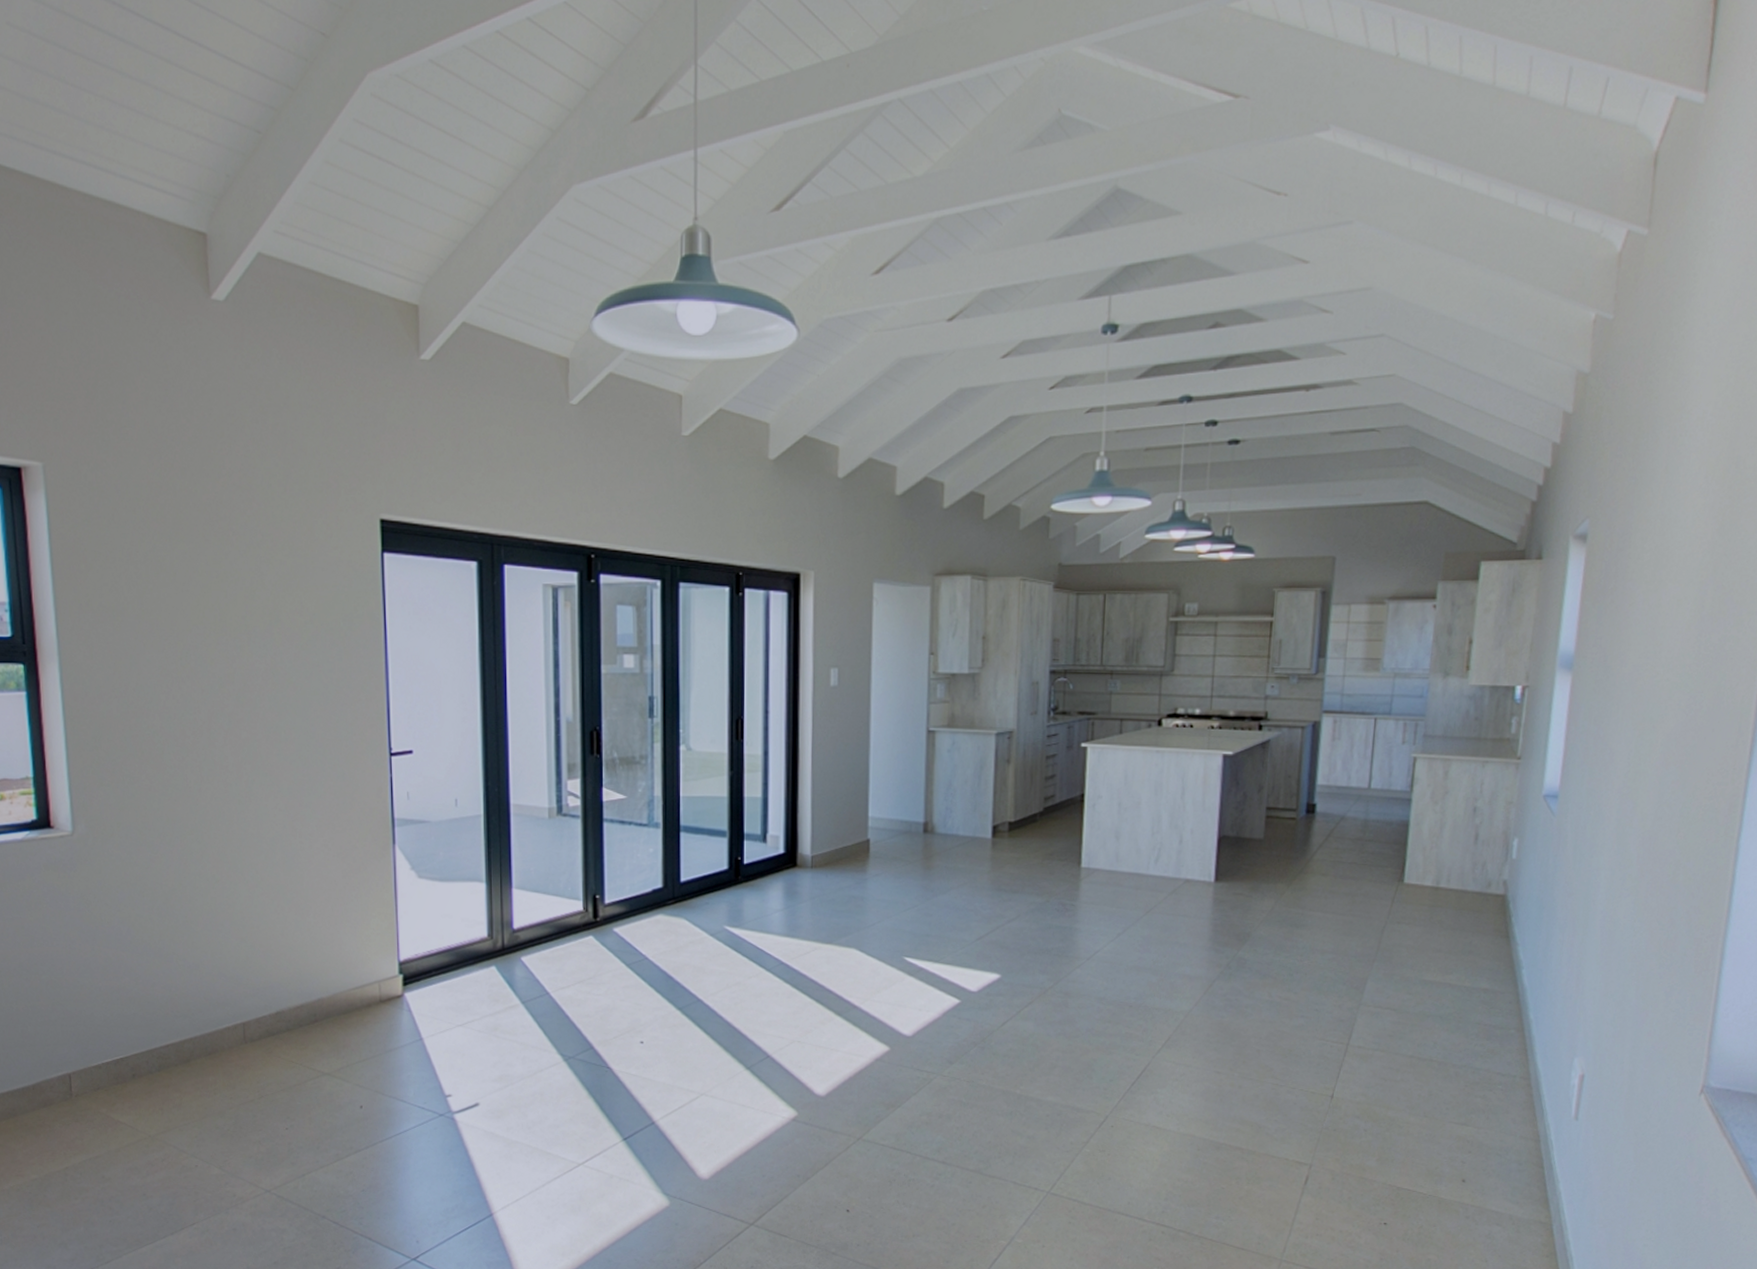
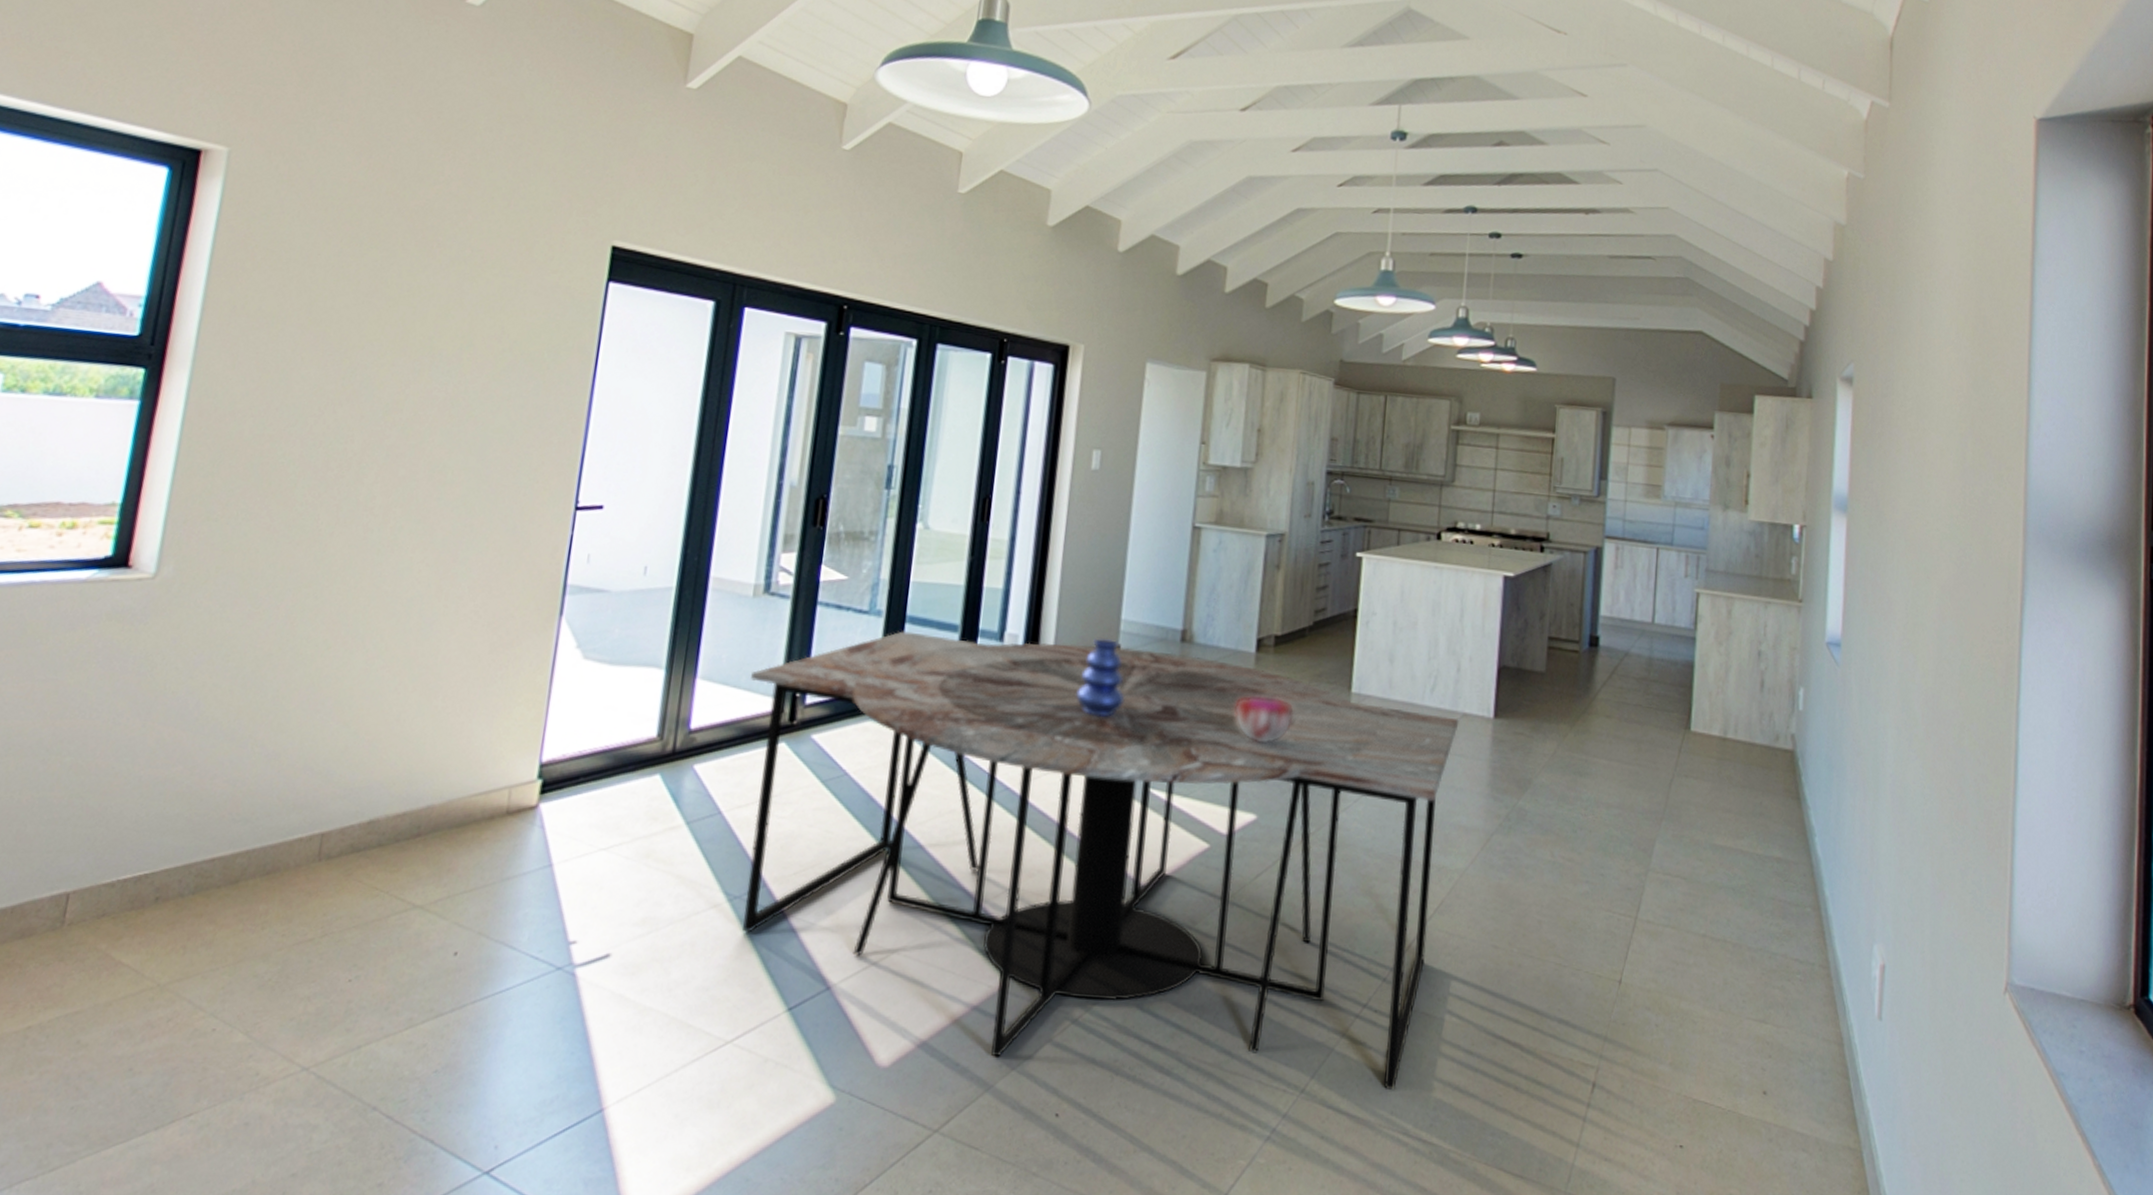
dining table: none [556,839,1182,1187] -> present [743,631,1459,1091]
vase: none [835,835,876,900] -> present [1077,638,1124,716]
decorative bowl: none [977,876,1028,914] -> present [1236,697,1292,742]

